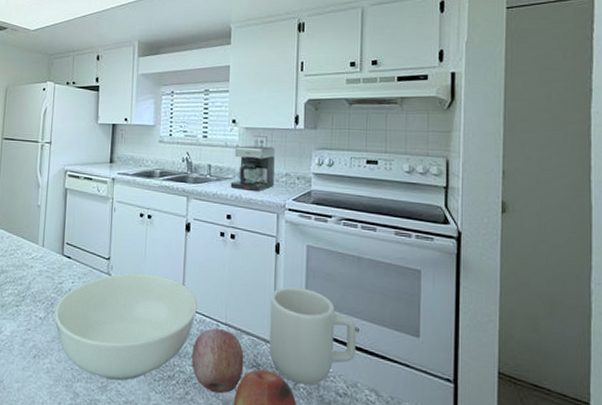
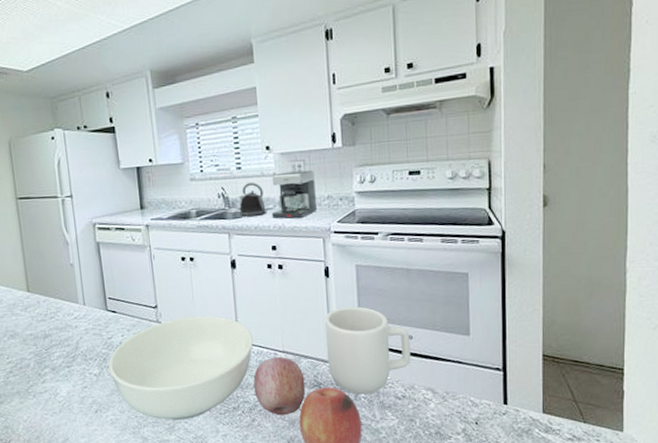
kettle: none [200,151,226,184] -> present [238,182,266,218]

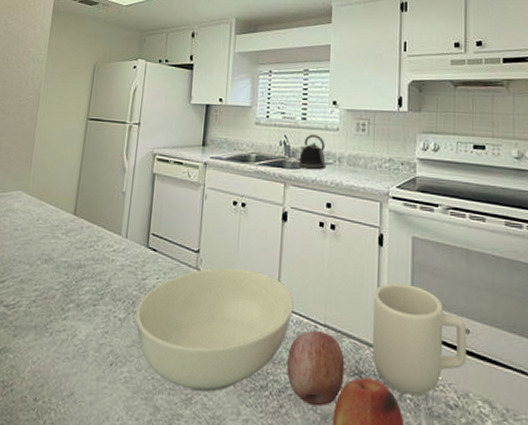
coffee maker: present [271,170,317,219] -> none [330,128,378,178]

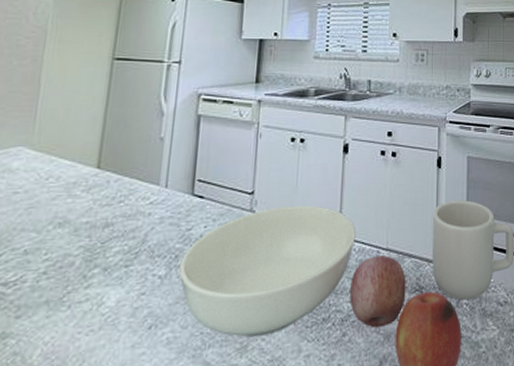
kettle: present [298,135,326,170] -> none [359,66,386,101]

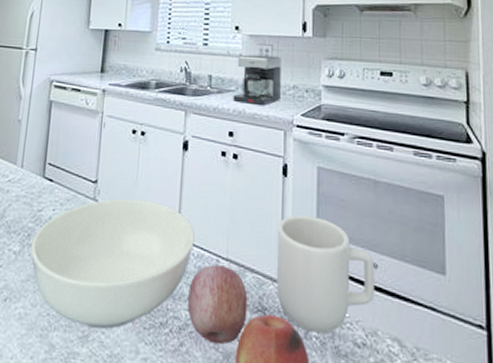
coffee maker: none [391,59,436,106] -> present [233,54,281,106]

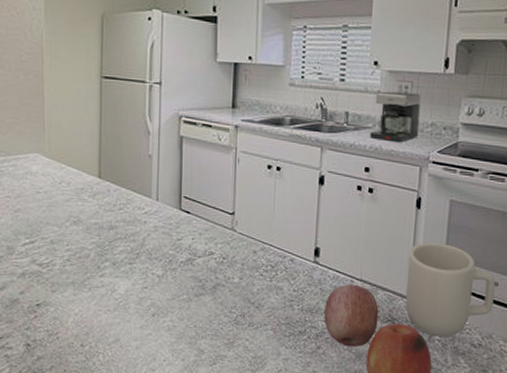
bowl: present [30,198,195,329] -> none [172,229,331,337]

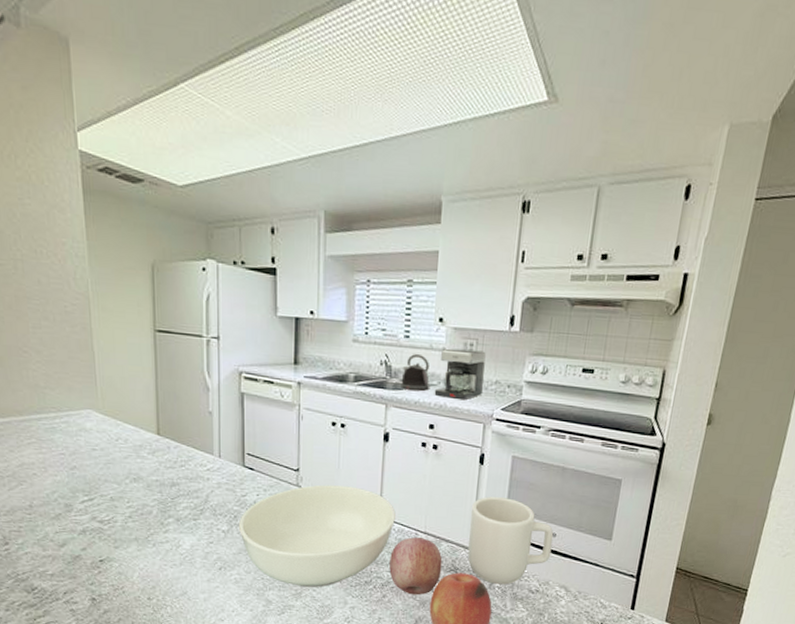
bowl: none [172,229,331,337] -> present [238,484,396,587]
kettle: none [336,97,365,134] -> present [401,354,429,391]

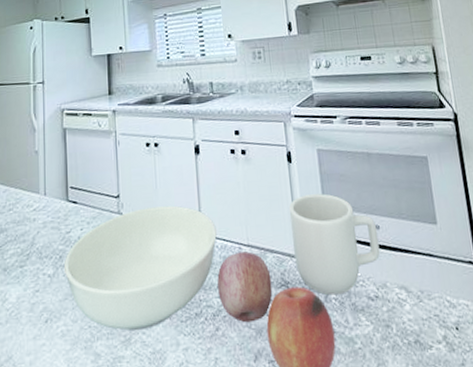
kettle: present [401,354,429,391] -> none [202,68,229,102]
coffee maker: present [434,348,486,400] -> none [234,56,277,104]

